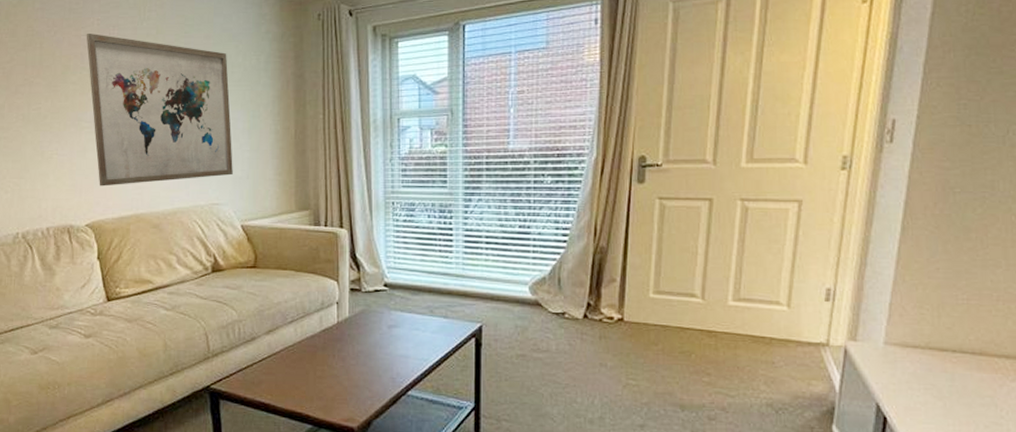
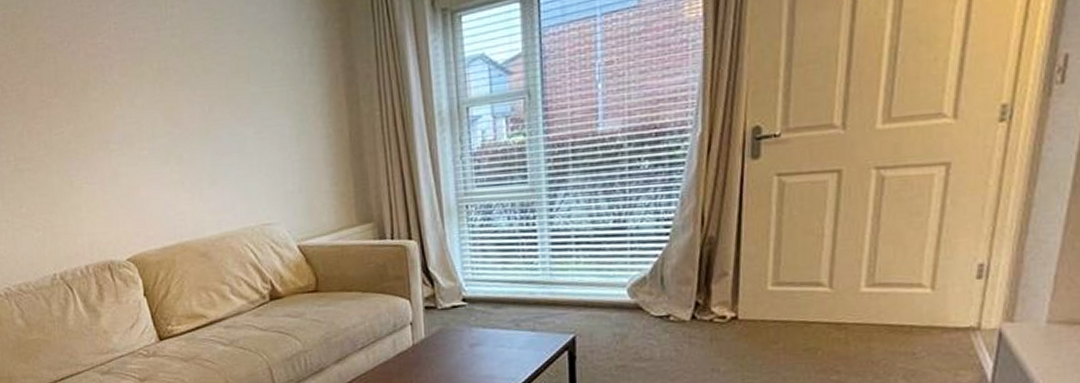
wall art: present [86,33,233,187] -> none [103,39,283,215]

